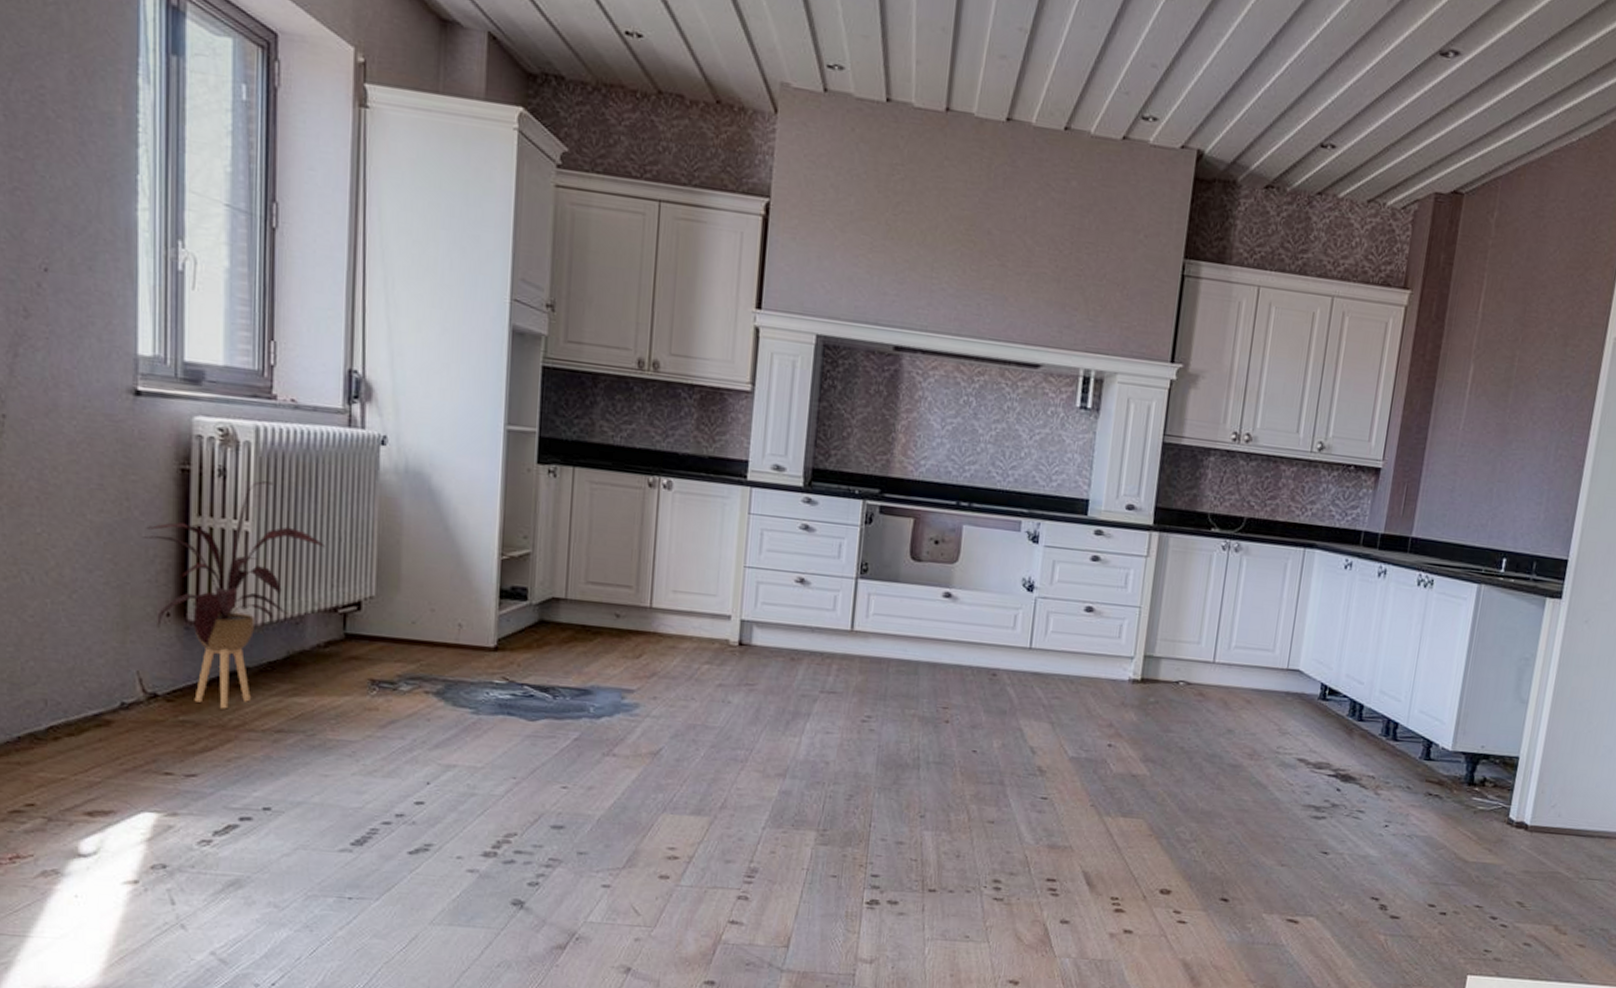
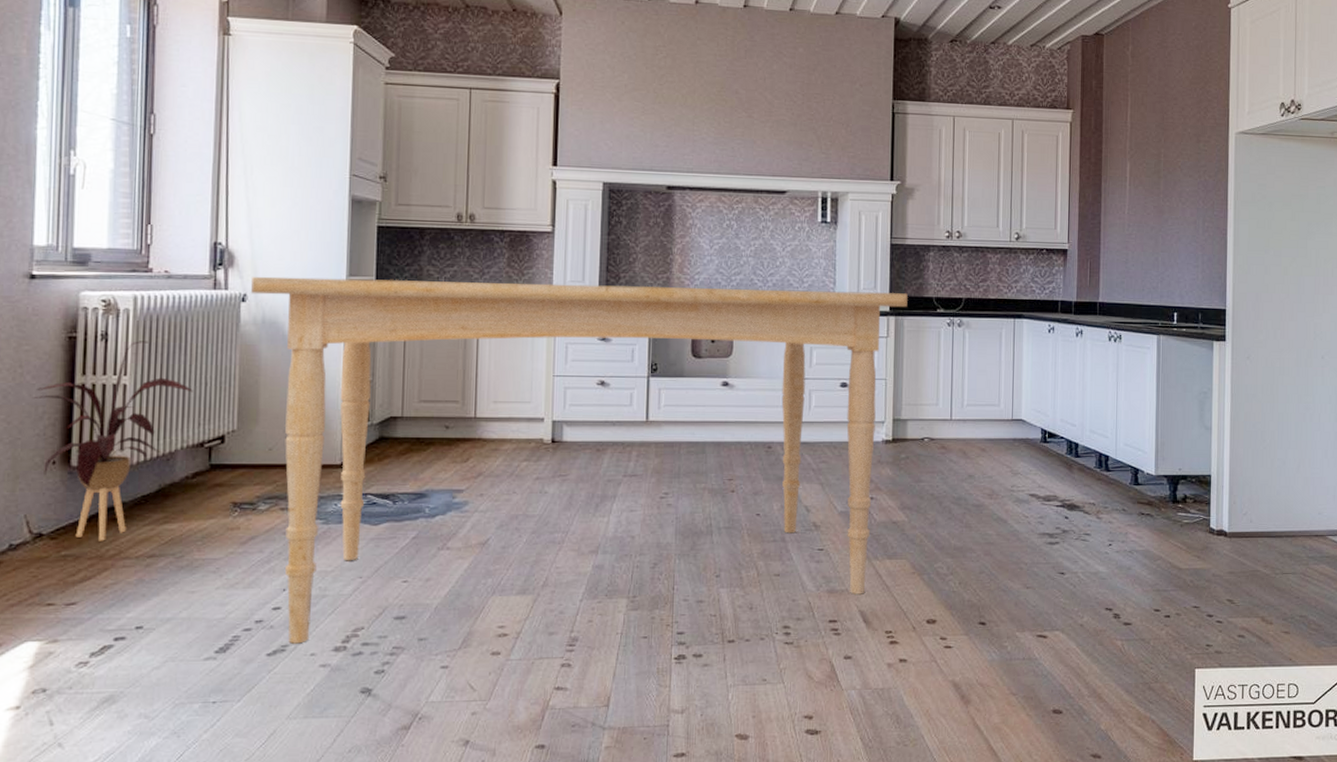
dining table: none [392,415,1178,854] -> present [251,276,908,644]

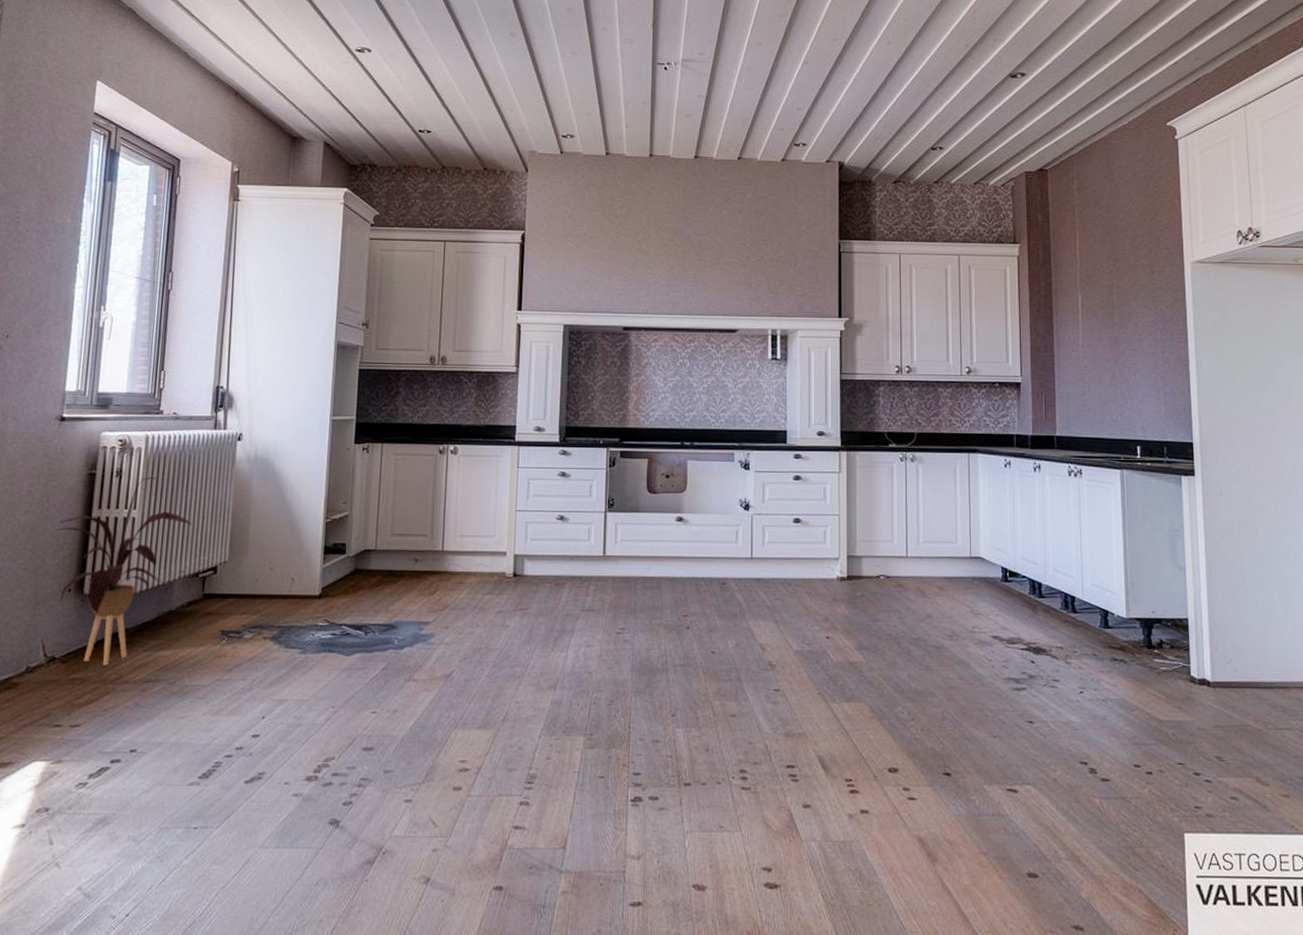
dining table: present [251,276,908,644] -> none [246,417,859,772]

